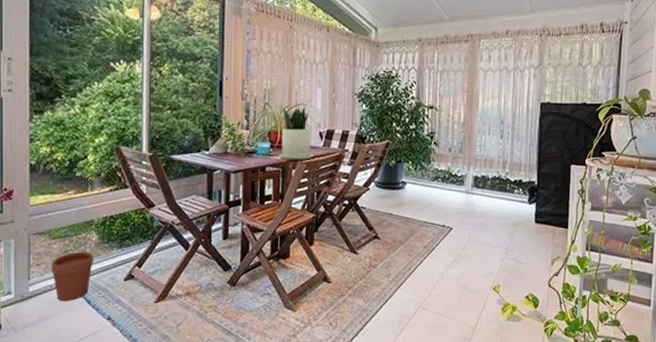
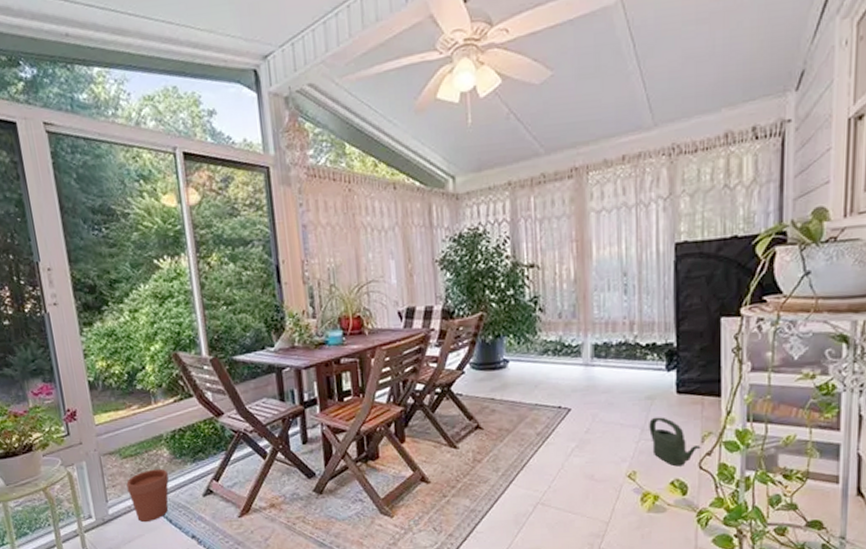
planter: present [278,106,313,161] -> none [352,283,394,349]
watering can: none [512,241,551,283] -> present [649,417,701,467]

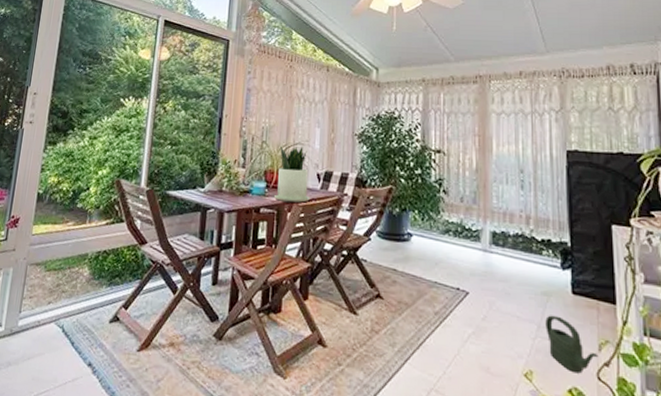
flowerpot: present [126,468,169,522] -> none [42,286,83,340]
planter: none [352,283,394,349] -> present [273,146,310,203]

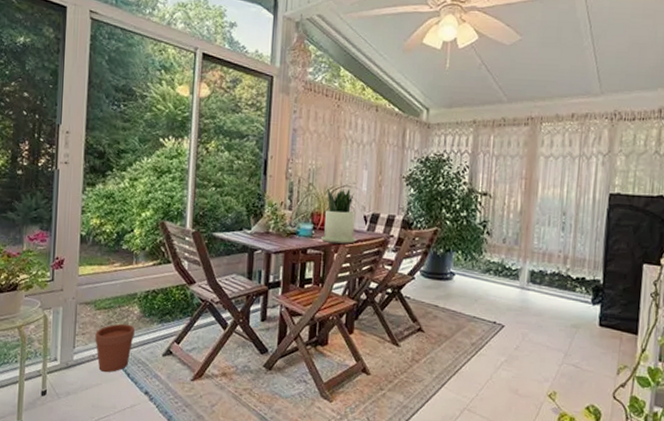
flowerpot: none [42,286,83,340] -> present [95,323,135,372]
watering can: present [545,315,599,374] -> none [571,344,616,394]

